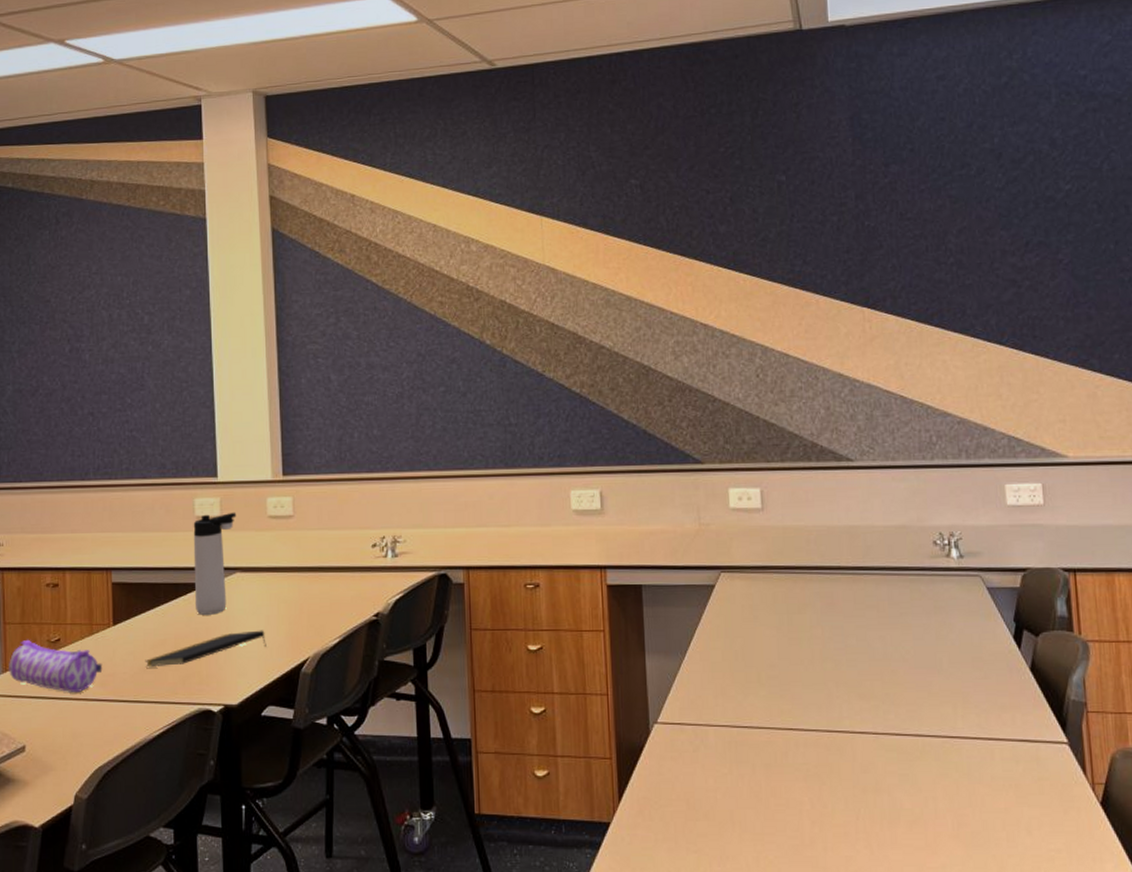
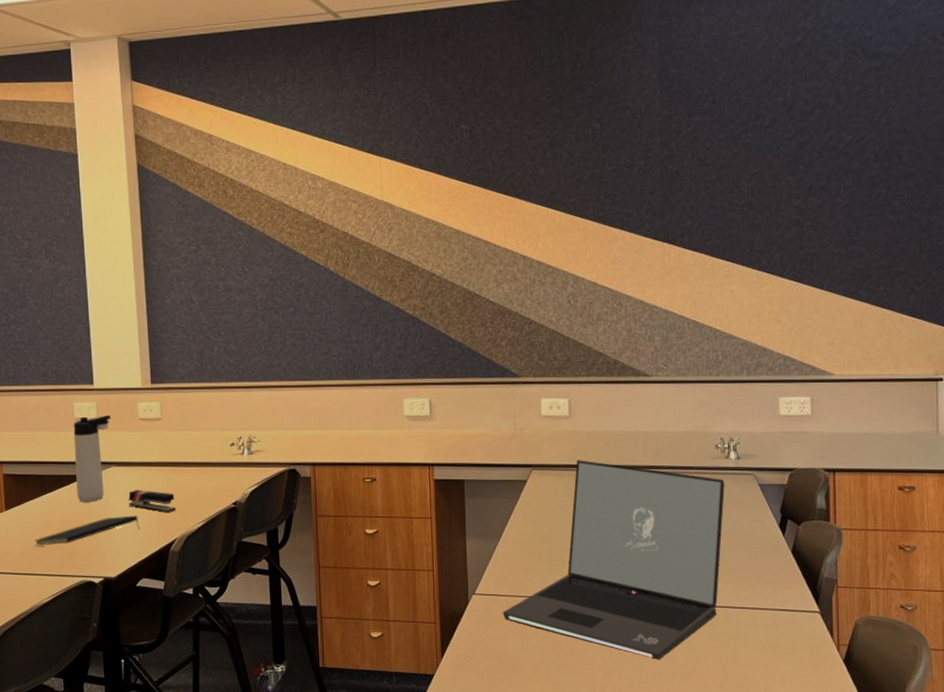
stapler: none [254,600,309,627] -> present [128,490,176,512]
laptop: none [690,560,948,803] -> present [502,460,725,659]

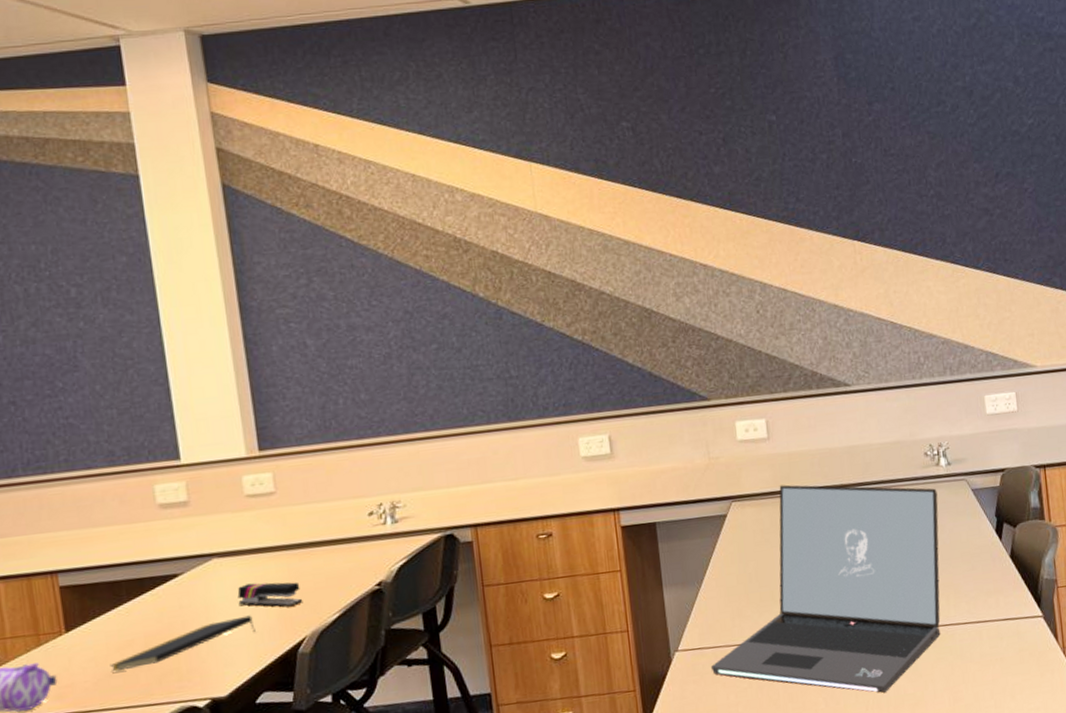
thermos bottle: present [73,414,111,502] -> none [155,494,208,609]

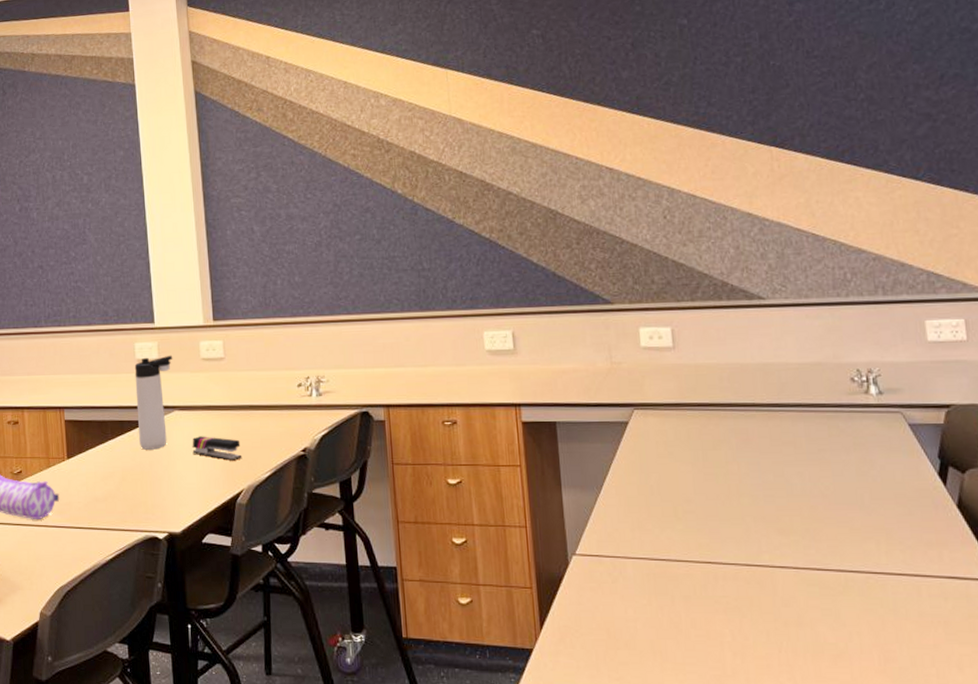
notepad: present [110,615,256,672] -> none [96,464,205,498]
thermos bottle: none [155,494,208,609] -> present [134,355,173,450]
laptop: present [710,484,941,693] -> none [608,397,869,636]

